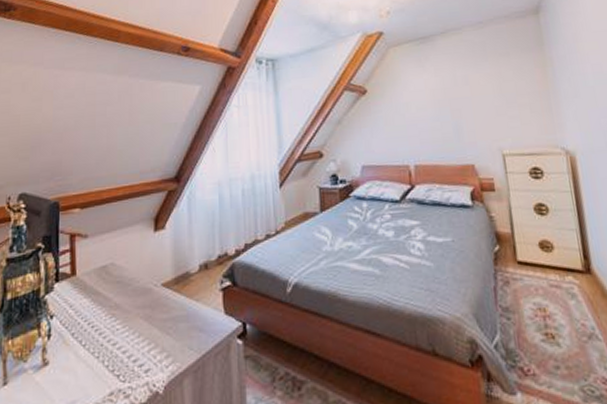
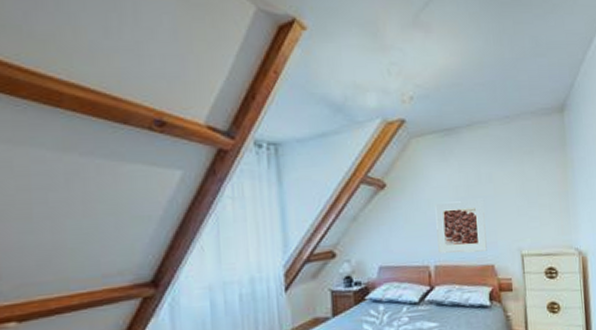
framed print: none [413,100,467,153] -> present [435,198,487,253]

